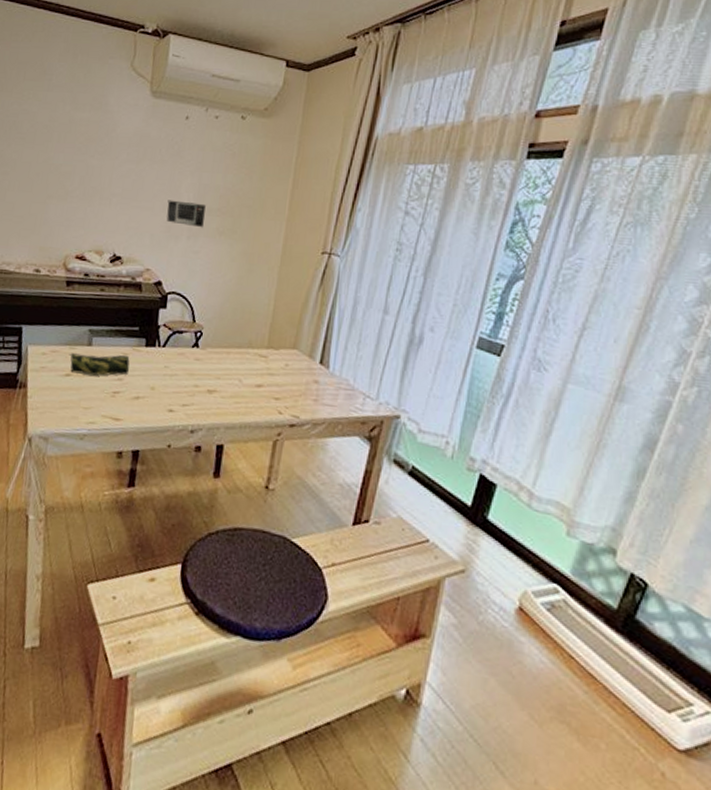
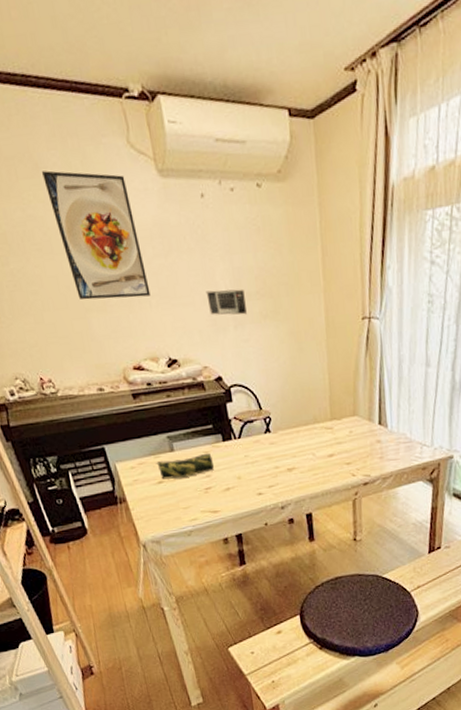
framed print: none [44,77,120,195] -> present [42,170,151,300]

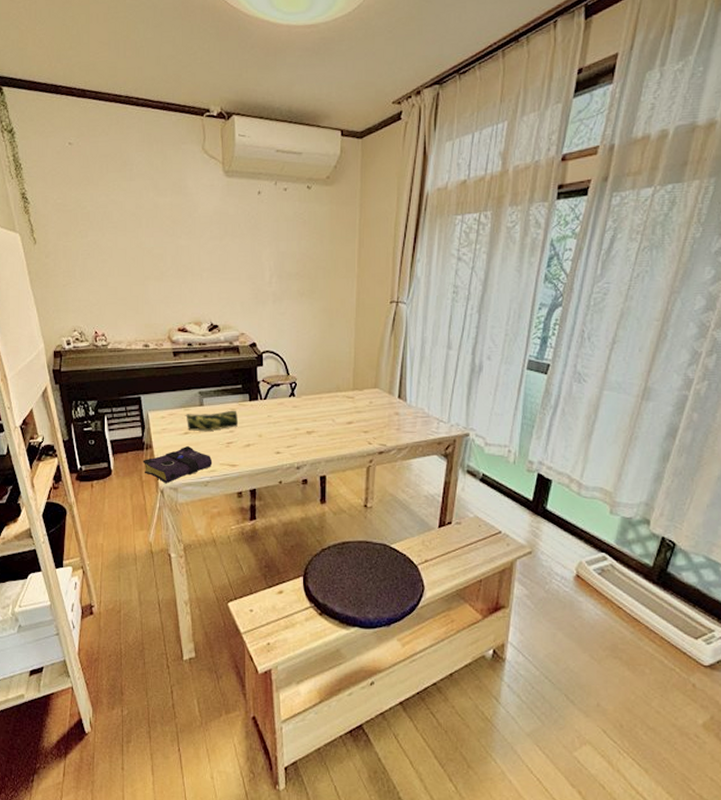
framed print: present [42,170,151,300] -> none [129,167,203,271]
book: none [118,495,193,538] -> present [142,445,213,484]
calendar: present [206,289,247,315] -> none [252,269,285,292]

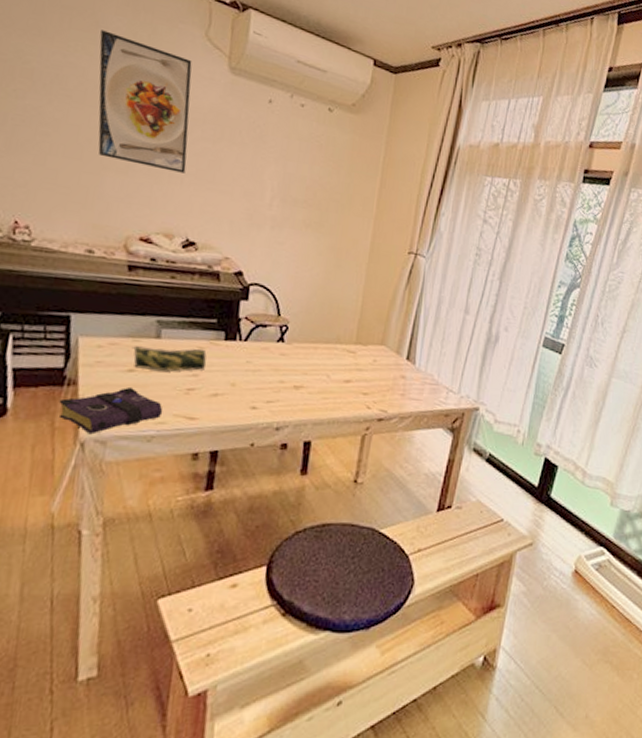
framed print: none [129,167,203,271] -> present [98,30,192,174]

